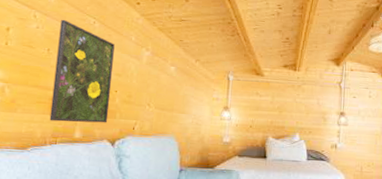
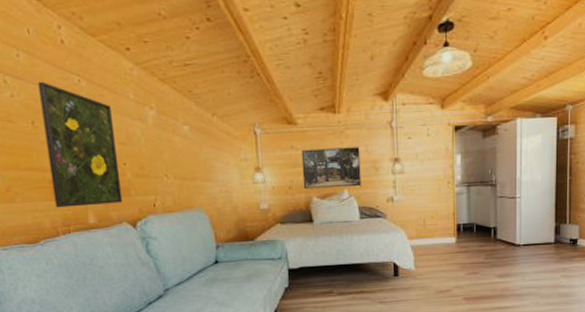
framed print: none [262,96,313,132] -> present [301,147,362,189]

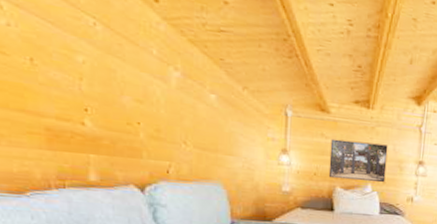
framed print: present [38,81,123,208] -> none [43,14,132,164]

